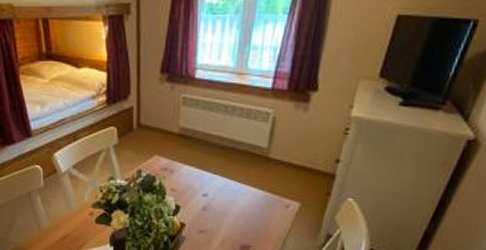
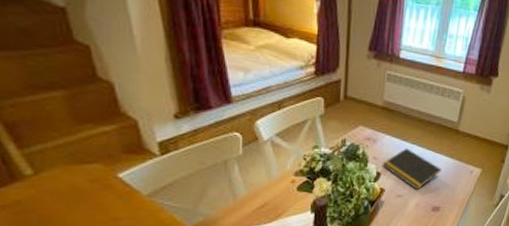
notepad: none [181,179,250,225] -> present [382,148,442,190]

